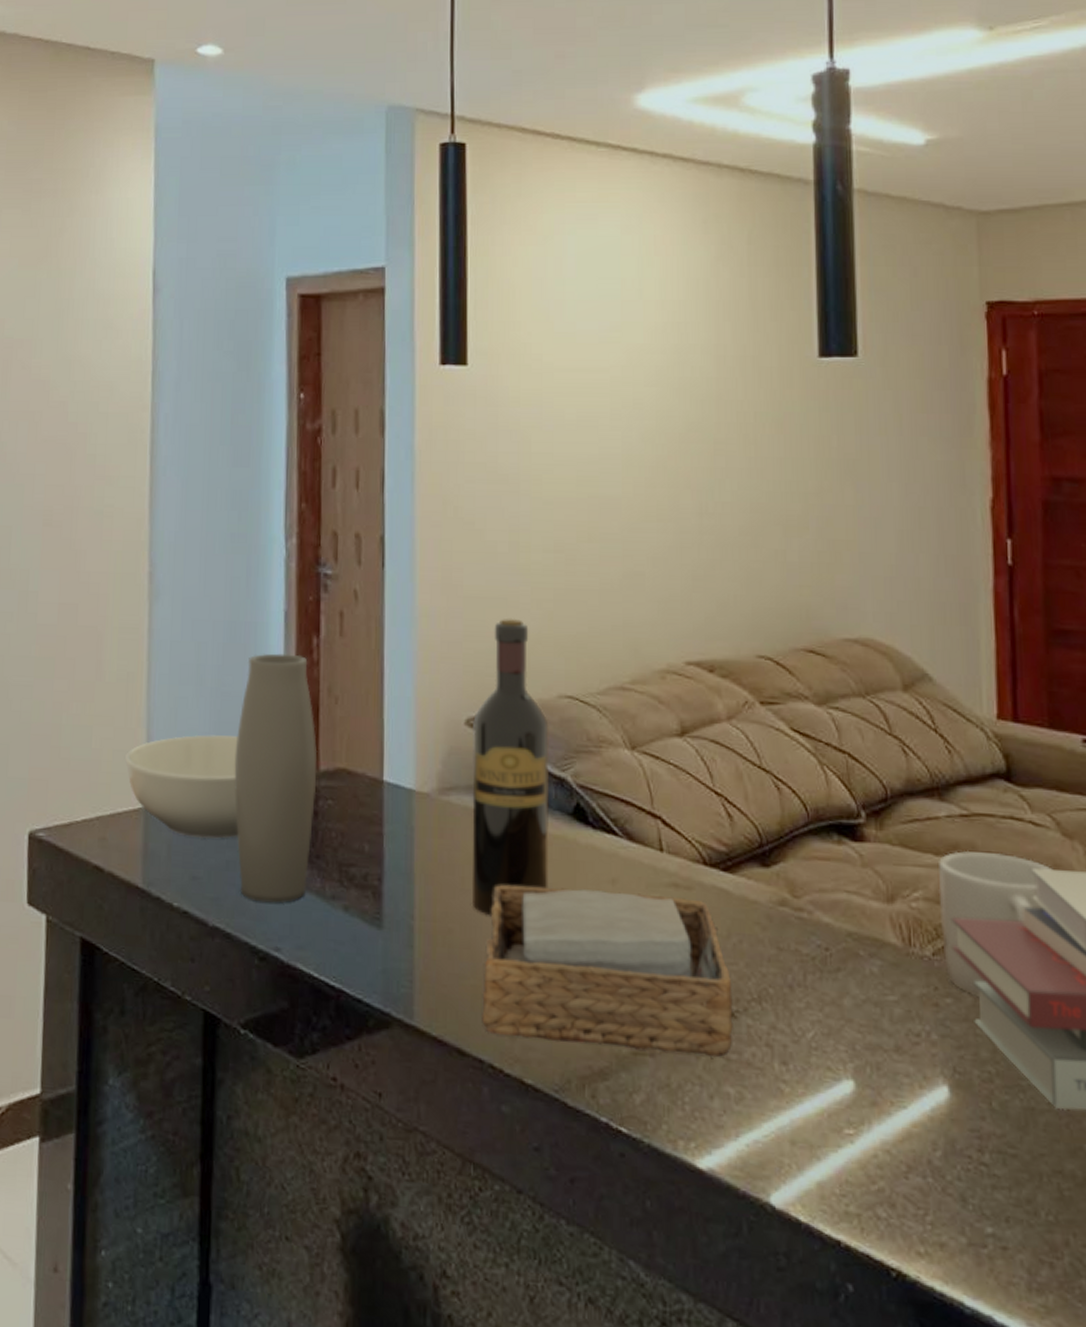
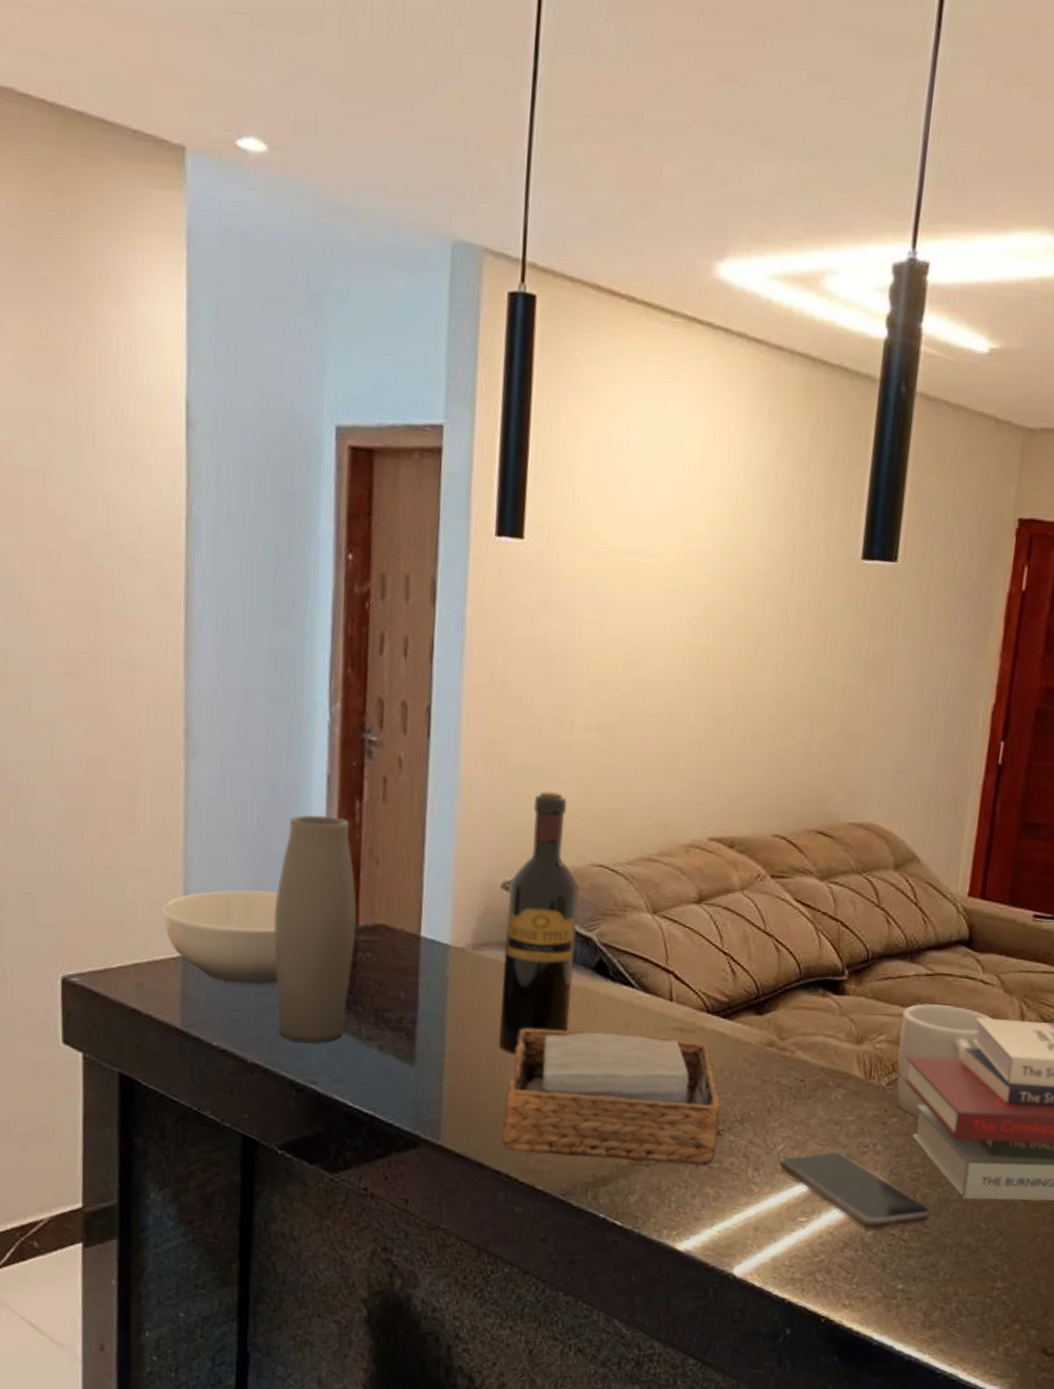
mobile phone: none [812,1041,1015,1149] -> present [779,1151,931,1230]

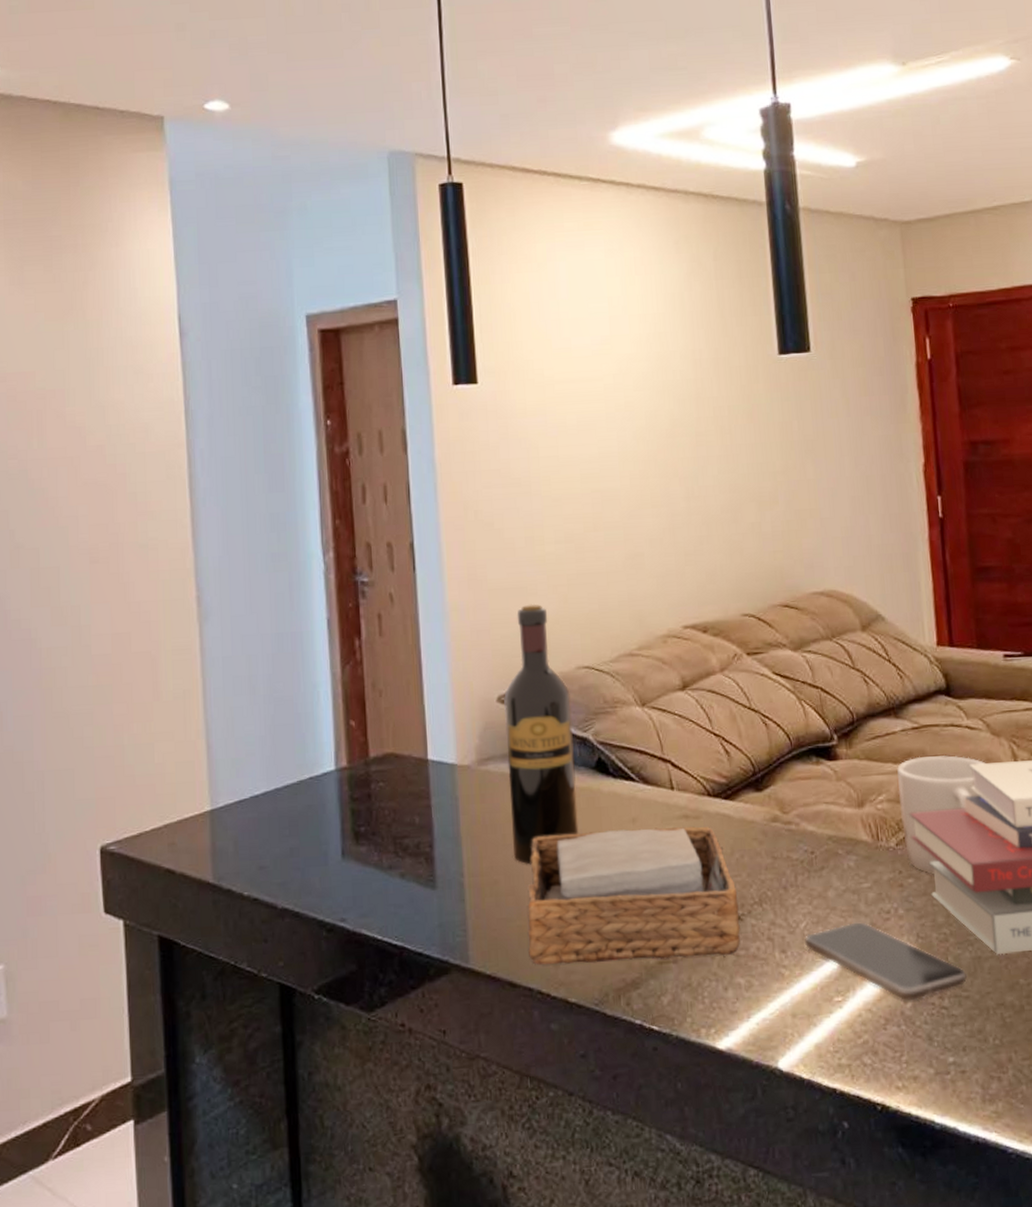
bowl: present [161,890,278,986] -> none [186,736,300,832]
vase: present [273,814,358,1043] -> none [290,656,368,881]

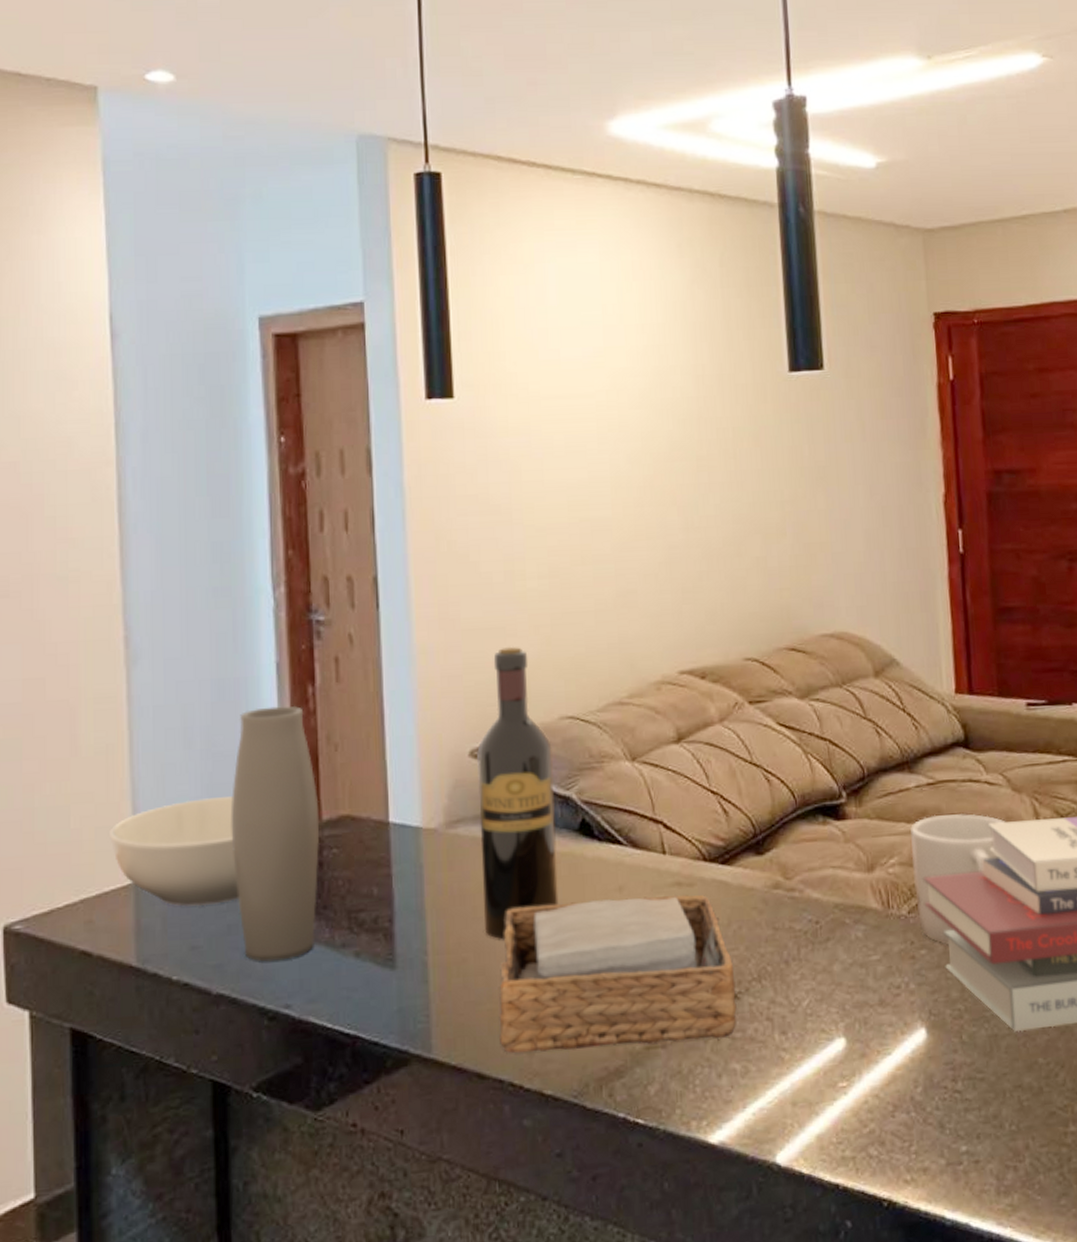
bowl: none [186,736,300,832] -> present [108,797,240,907]
vase: none [290,656,368,881] -> present [230,705,320,962]
mobile phone: present [805,922,967,1000] -> none [807,998,982,1084]

